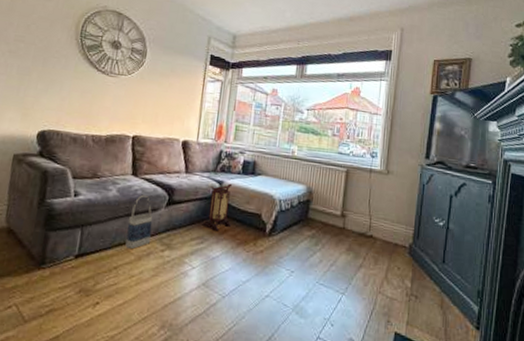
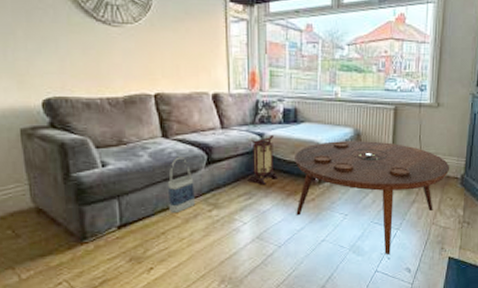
coffee table: none [244,196,399,320] -> present [295,141,450,254]

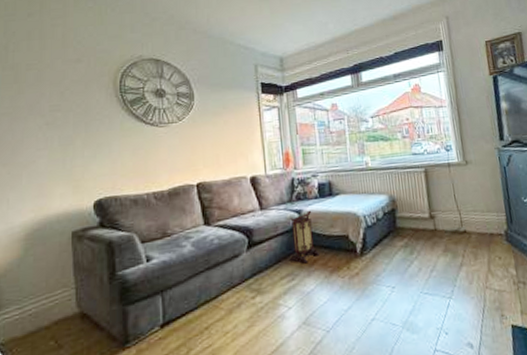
bag: present [167,156,195,212] -> none [209,242,238,304]
coffee table: present [295,141,450,254] -> none [333,205,492,329]

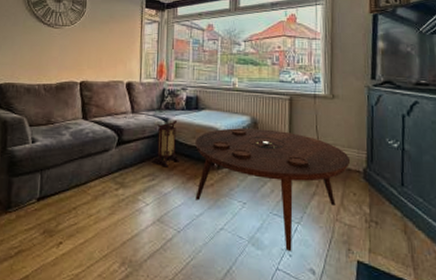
coffee table: none [333,205,492,329] -> present [195,128,351,251]

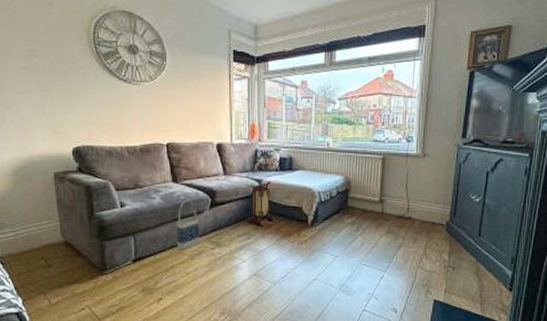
bag: none [82,137,105,189] -> present [176,199,200,249]
coffee table: present [195,128,351,251] -> none [289,188,436,295]

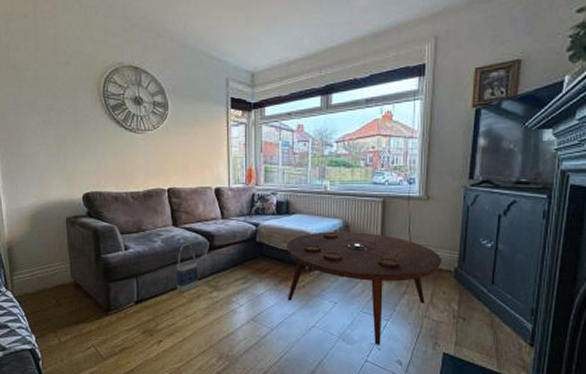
lantern: present [246,181,275,227] -> none [244,224,272,271]
coffee table: none [289,188,436,295] -> present [287,232,442,345]

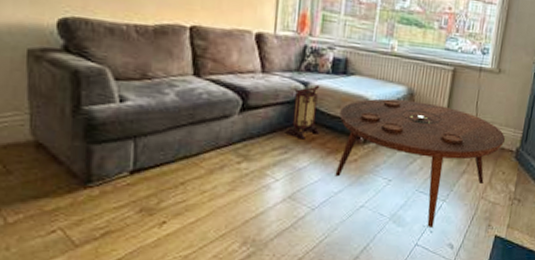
bag: present [175,243,198,292] -> none [192,99,225,161]
lantern: none [244,224,272,271] -> present [285,84,321,140]

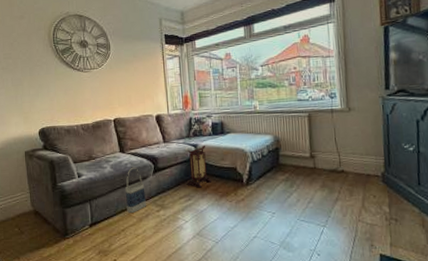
bag: none [192,99,225,161] -> present [124,167,146,213]
coffee table: present [335,98,506,227] -> none [224,145,369,251]

